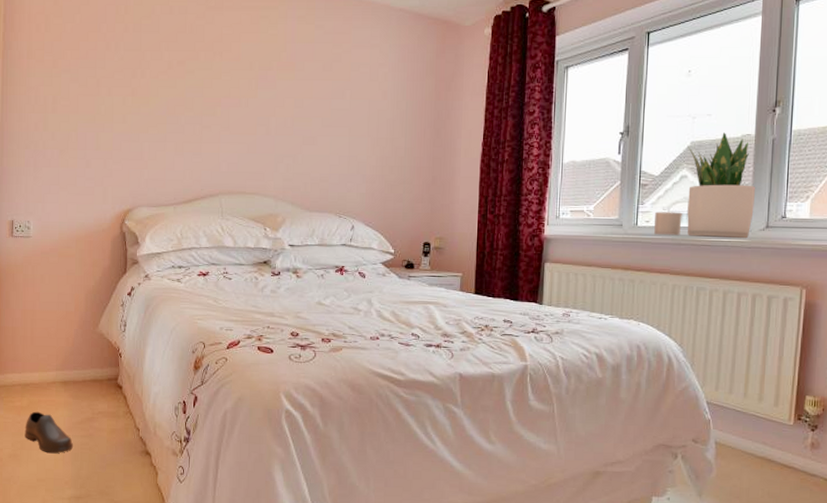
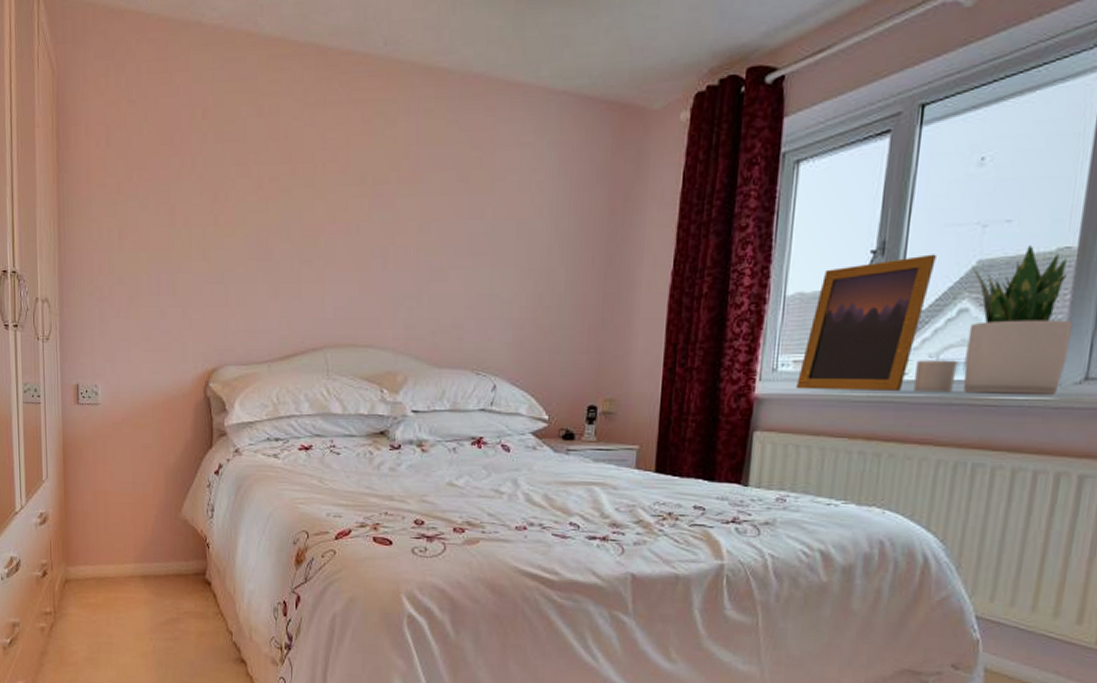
shoe: present [24,411,73,454] -> none [101,609,156,659]
picture frame: none [573,136,663,234] -> present [796,254,936,391]

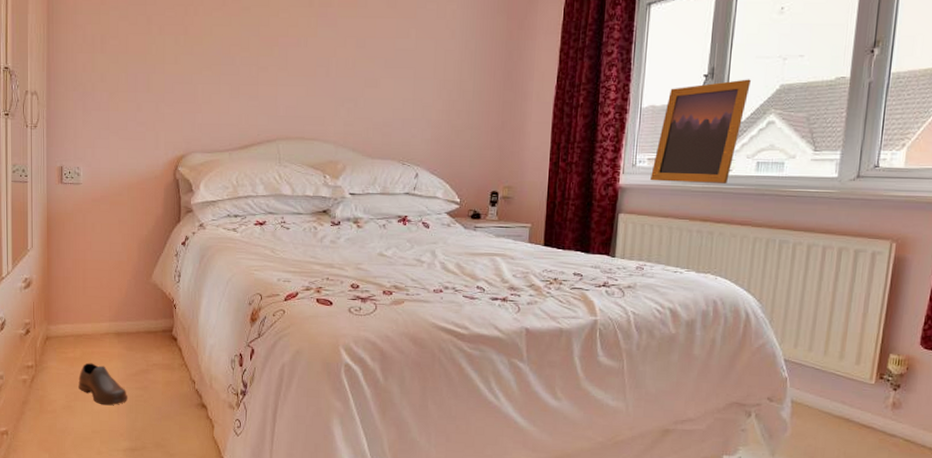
shoe: none [101,609,156,659] -> present [78,362,127,406]
candle: present [914,355,958,393] -> none [736,156,768,186]
planter: present [963,245,1074,396] -> none [772,75,849,189]

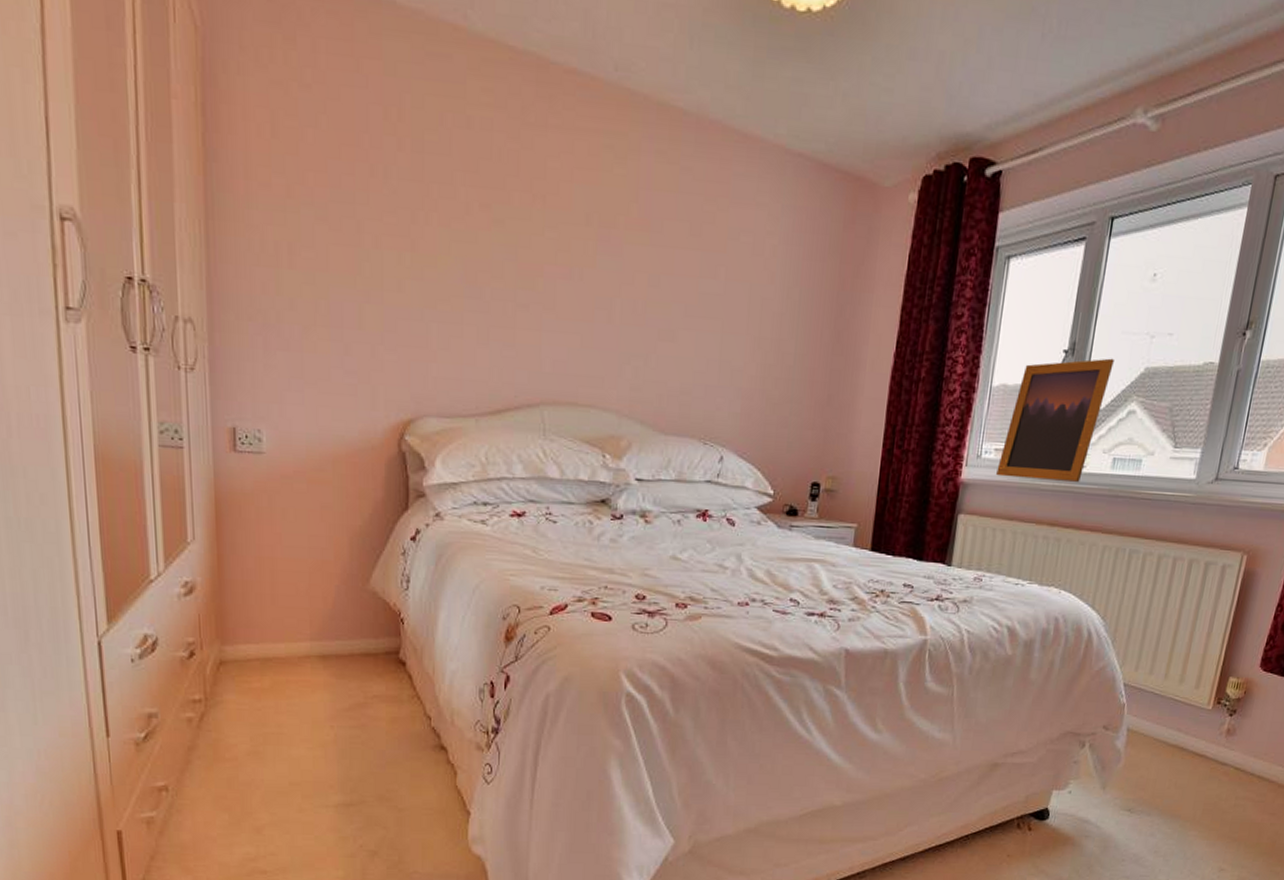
shoe: present [78,362,127,406] -> none [268,695,338,750]

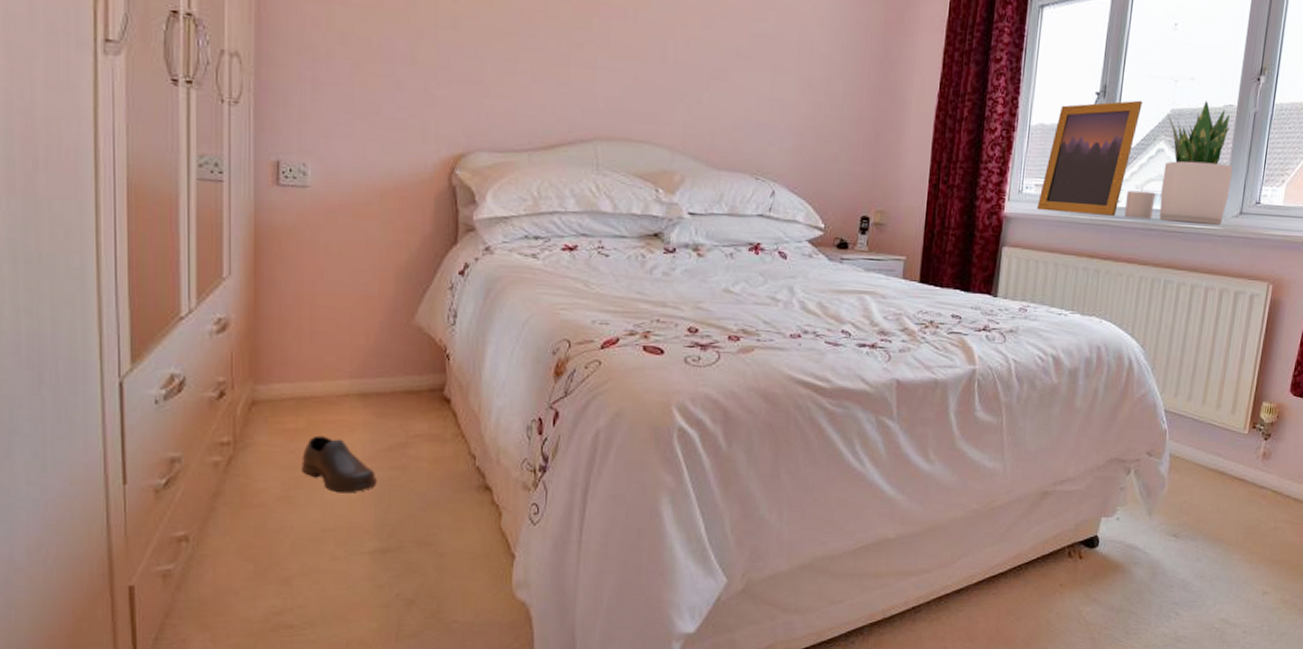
shoe: none [268,695,338,750] -> present [301,435,376,493]
candle: none [1089,451,1125,486] -> present [1124,187,1156,220]
planter: none [1127,358,1211,493] -> present [1159,101,1234,226]

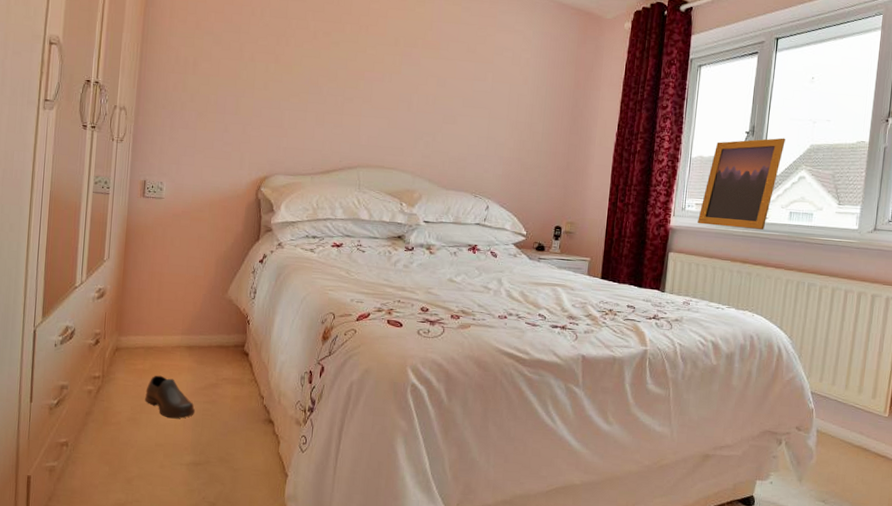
candle: present [1124,187,1156,220] -> none [772,206,799,233]
planter: present [1159,101,1234,226] -> none [802,138,867,240]

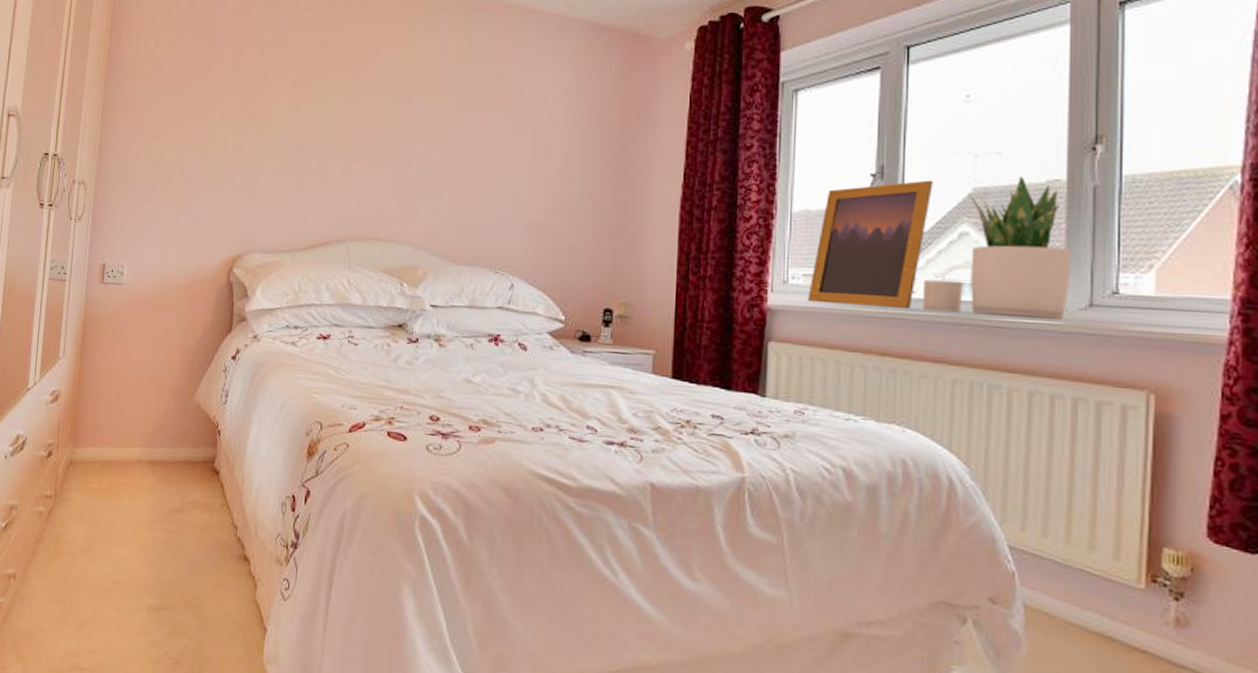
shoe: present [145,375,195,419] -> none [101,495,157,551]
candle: none [772,206,799,233] -> present [923,275,964,313]
planter: none [802,138,867,240] -> present [969,176,1072,321]

